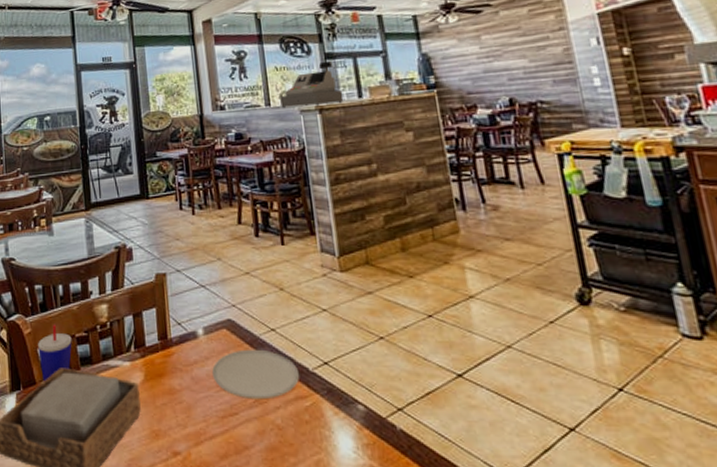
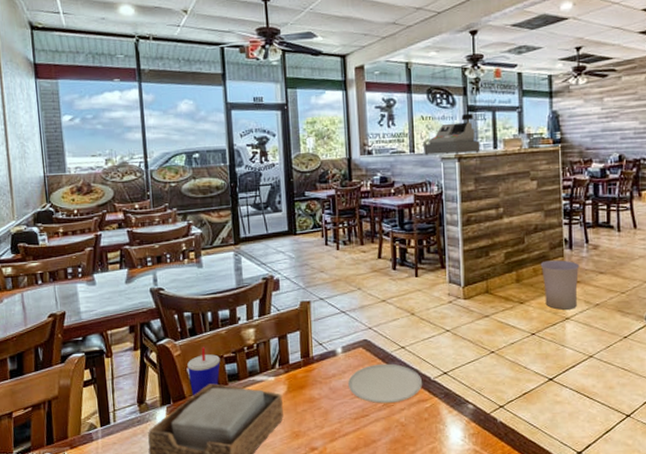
waste bin: none [428,224,482,286] -> present [540,260,580,310]

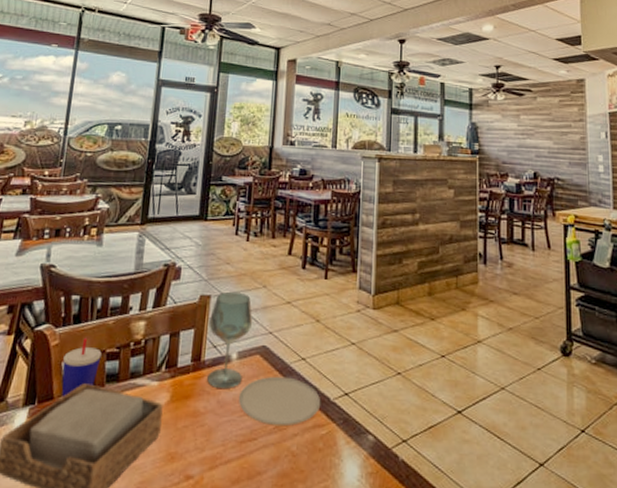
wine glass: none [312,296,353,378] -> present [207,291,253,389]
cash register: present [424,113,481,156] -> none [346,115,401,156]
waste bin: present [540,260,580,310] -> none [453,274,494,332]

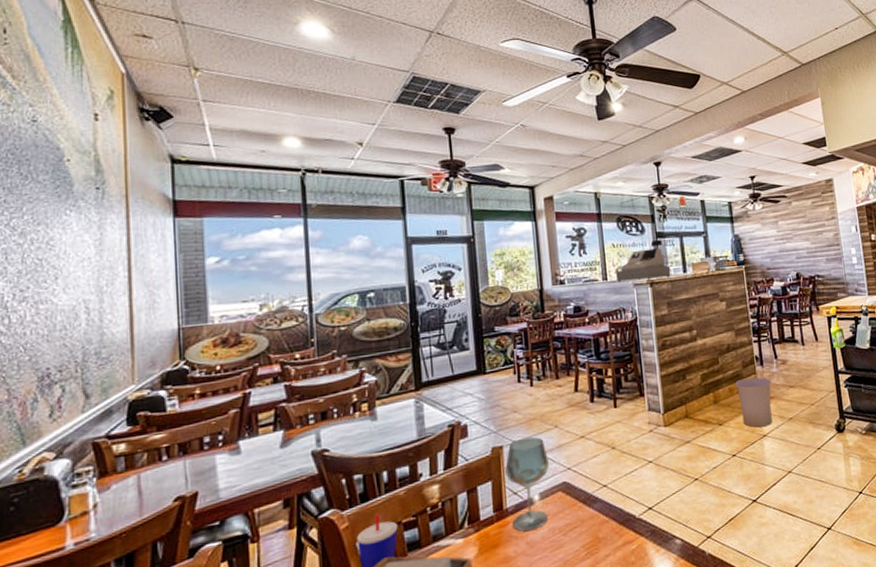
plate: present [239,376,321,427] -> none [547,505,628,553]
cash register: none [346,115,401,156] -> present [616,239,671,283]
waste bin: none [453,274,494,332] -> present [735,377,772,428]

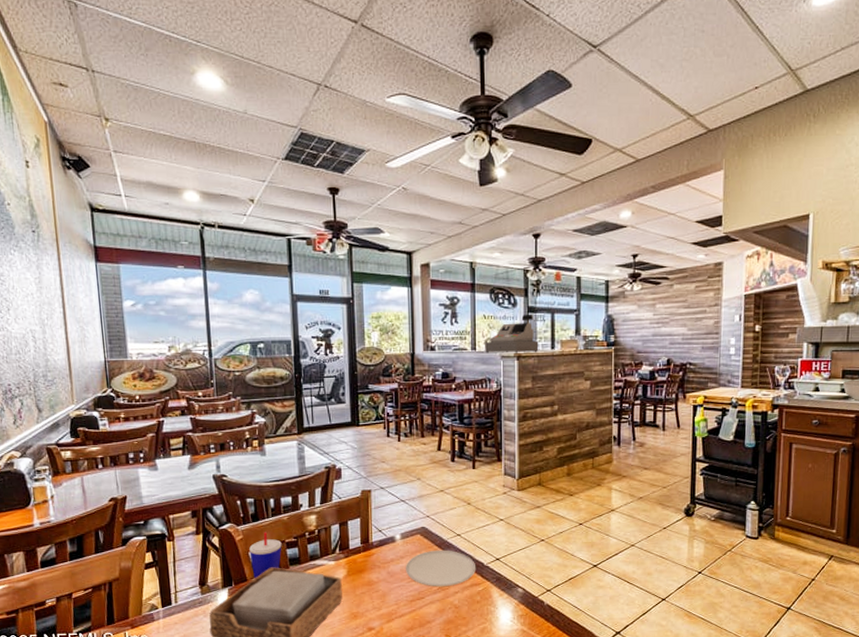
wine glass: present [505,437,550,531] -> none [372,485,412,562]
plate: none [547,505,628,553] -> present [406,550,477,587]
waste bin: present [735,377,772,428] -> none [590,456,626,502]

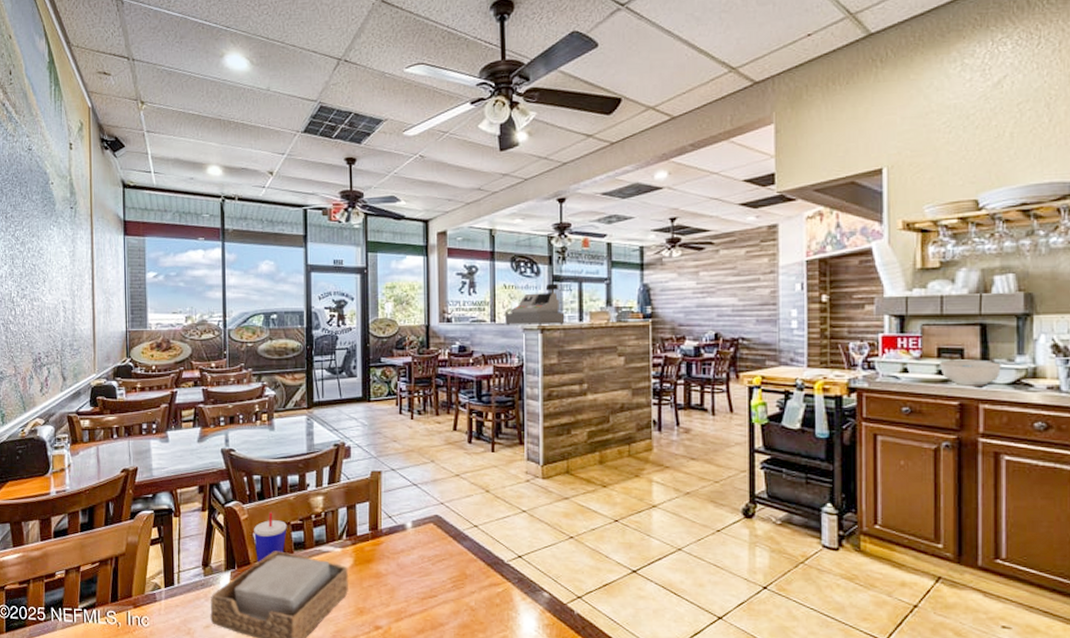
plate: present [406,550,477,587] -> none [417,542,496,586]

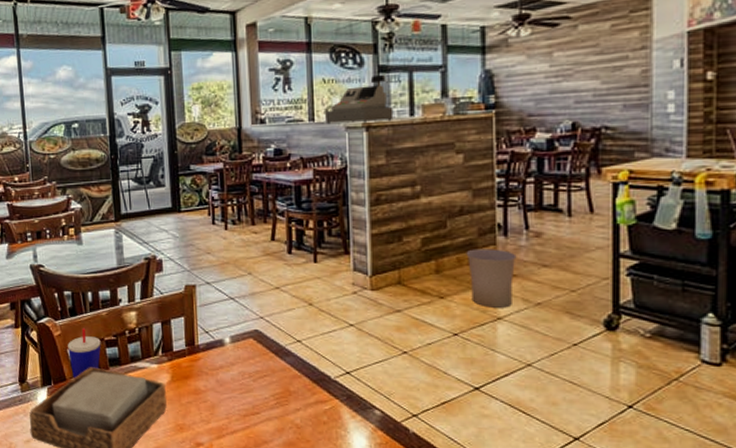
waste bin: none [626,442,669,497] -> present [466,249,517,308]

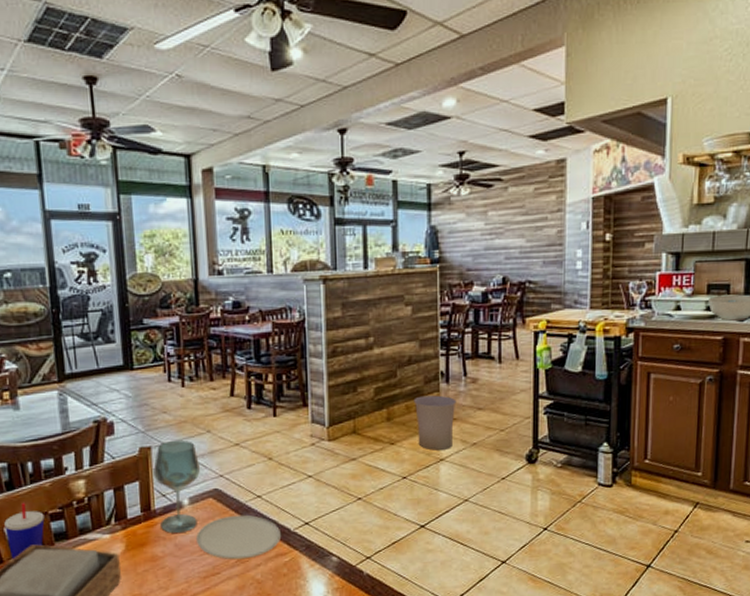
wine glass: none [198,280,242,369] -> present [153,440,201,533]
plate: none [237,357,322,403] -> present [196,515,282,560]
cash register: present [325,74,394,125] -> none [283,227,349,277]

